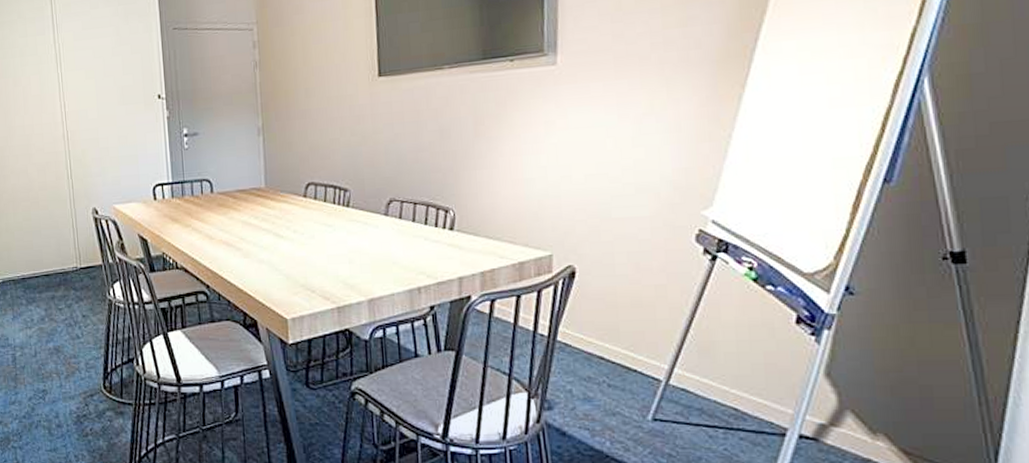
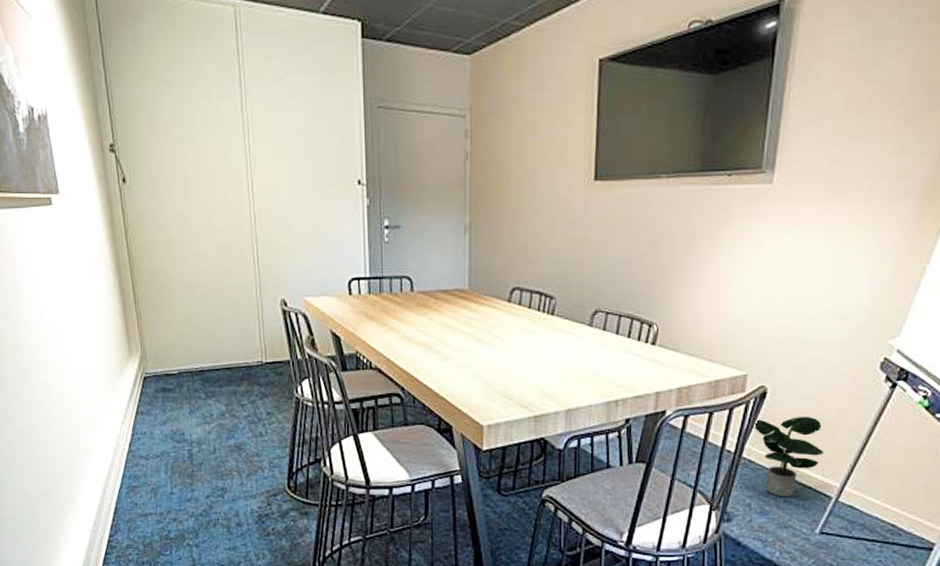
potted plant: none [563,294,647,382] -> present [751,416,825,498]

